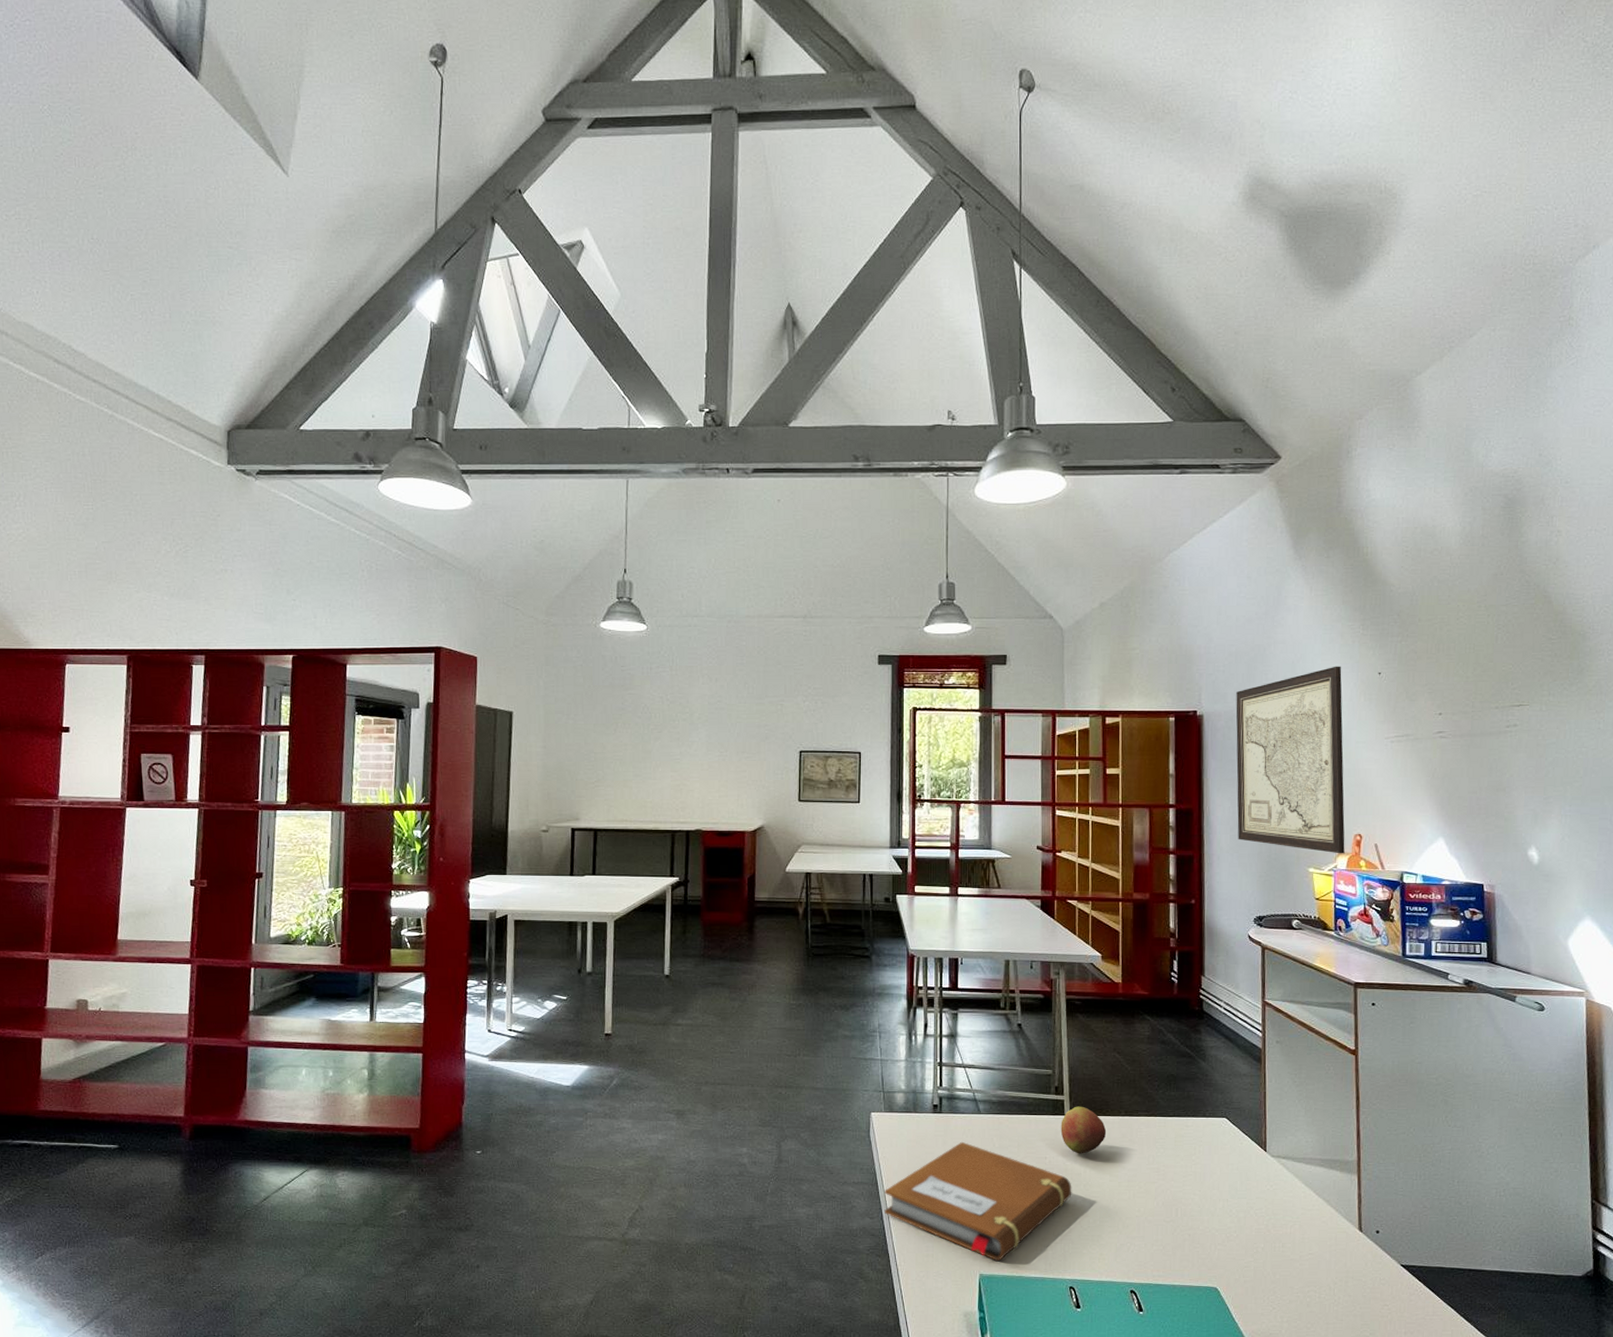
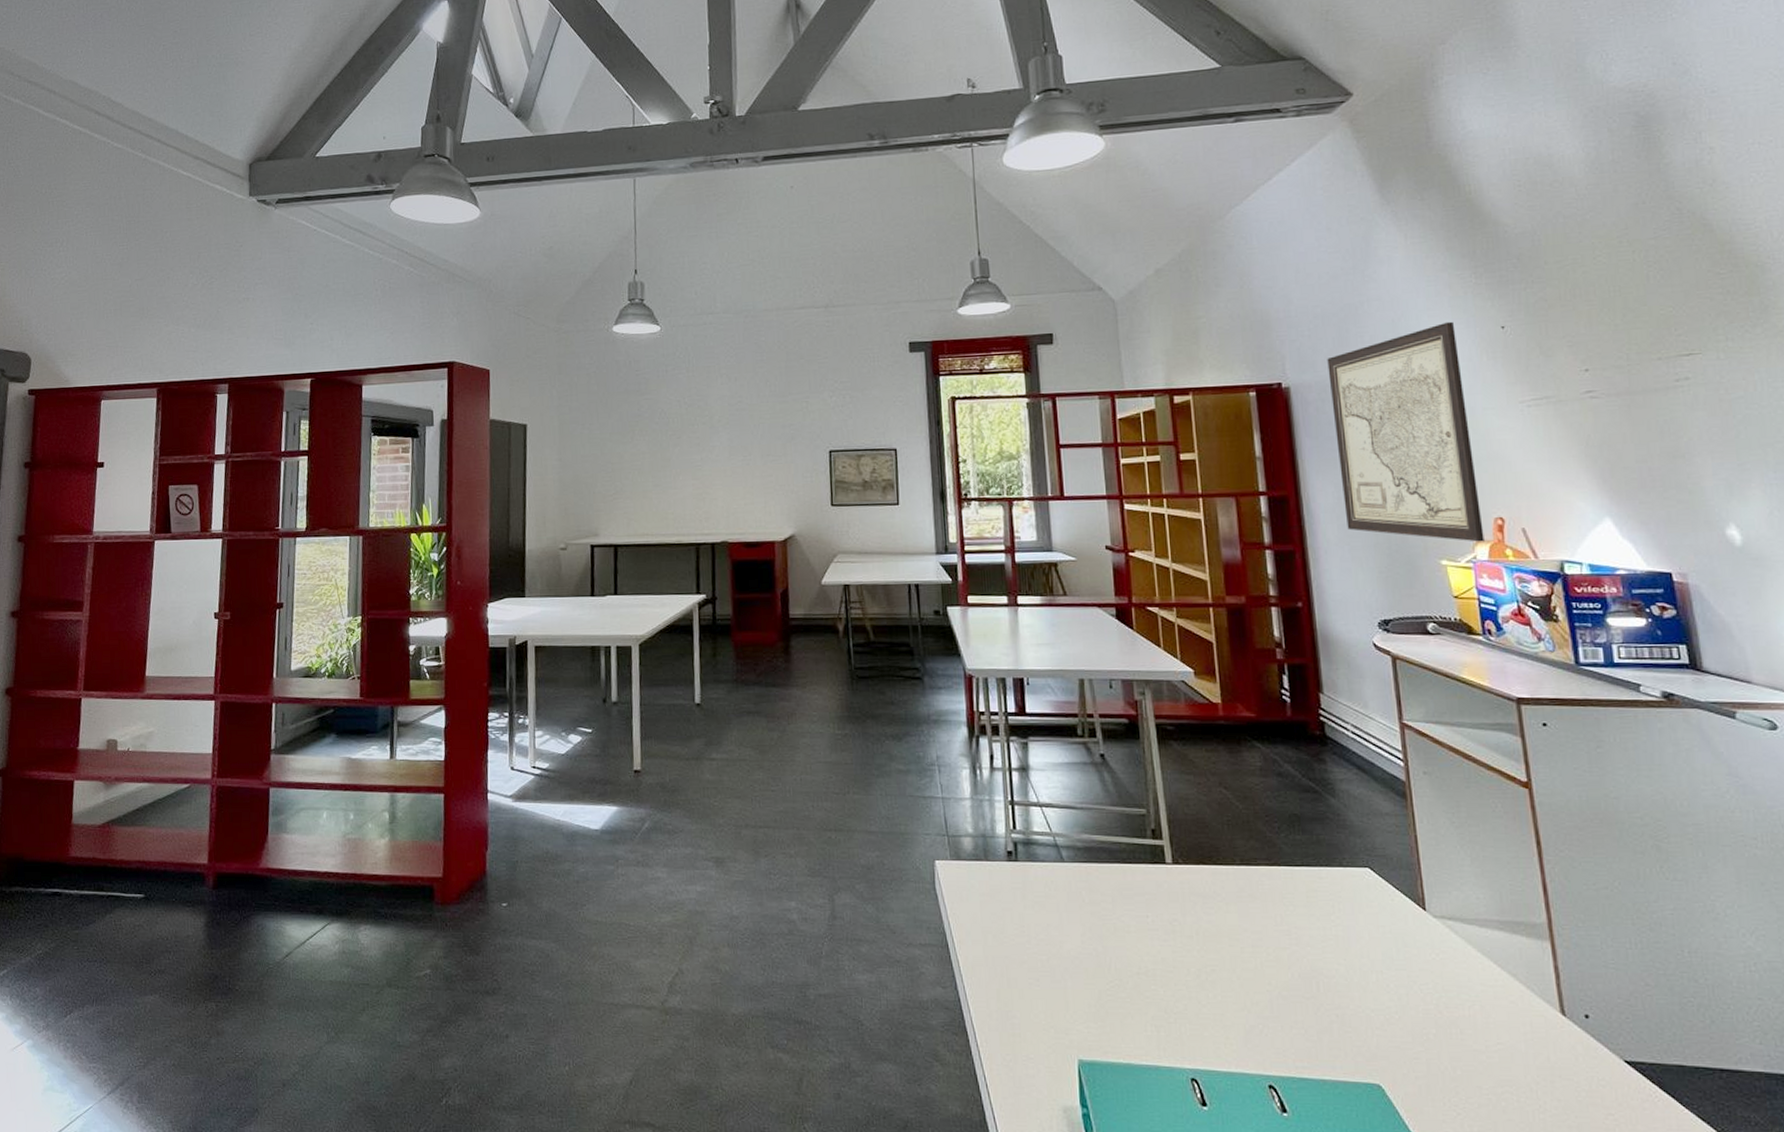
notebook: present [885,1141,1072,1261] -> none [957,895,1184,1043]
apple: present [1060,1106,1107,1154] -> none [1162,853,1220,912]

